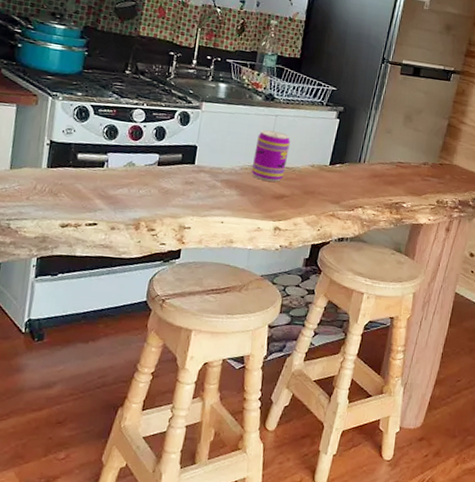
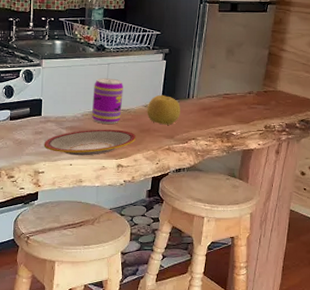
plate: none [193,185,299,215] -> present [43,129,137,156]
fruit: none [313,155,350,189] -> present [147,94,180,125]

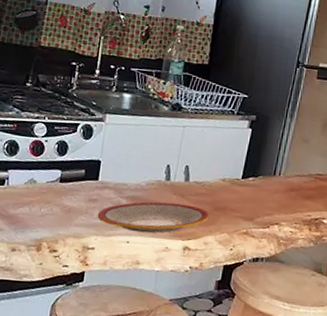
beverage can: present [91,78,123,124] -> none [158,142,199,198]
fruit: present [147,94,180,125] -> none [224,168,264,205]

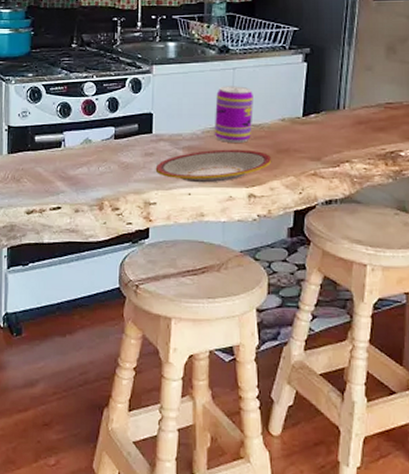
beverage can: none [158,142,199,198] -> present [214,86,253,143]

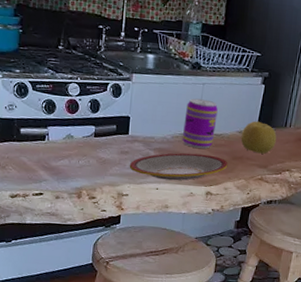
fruit: none [284,105,328,144] -> present [241,121,277,154]

